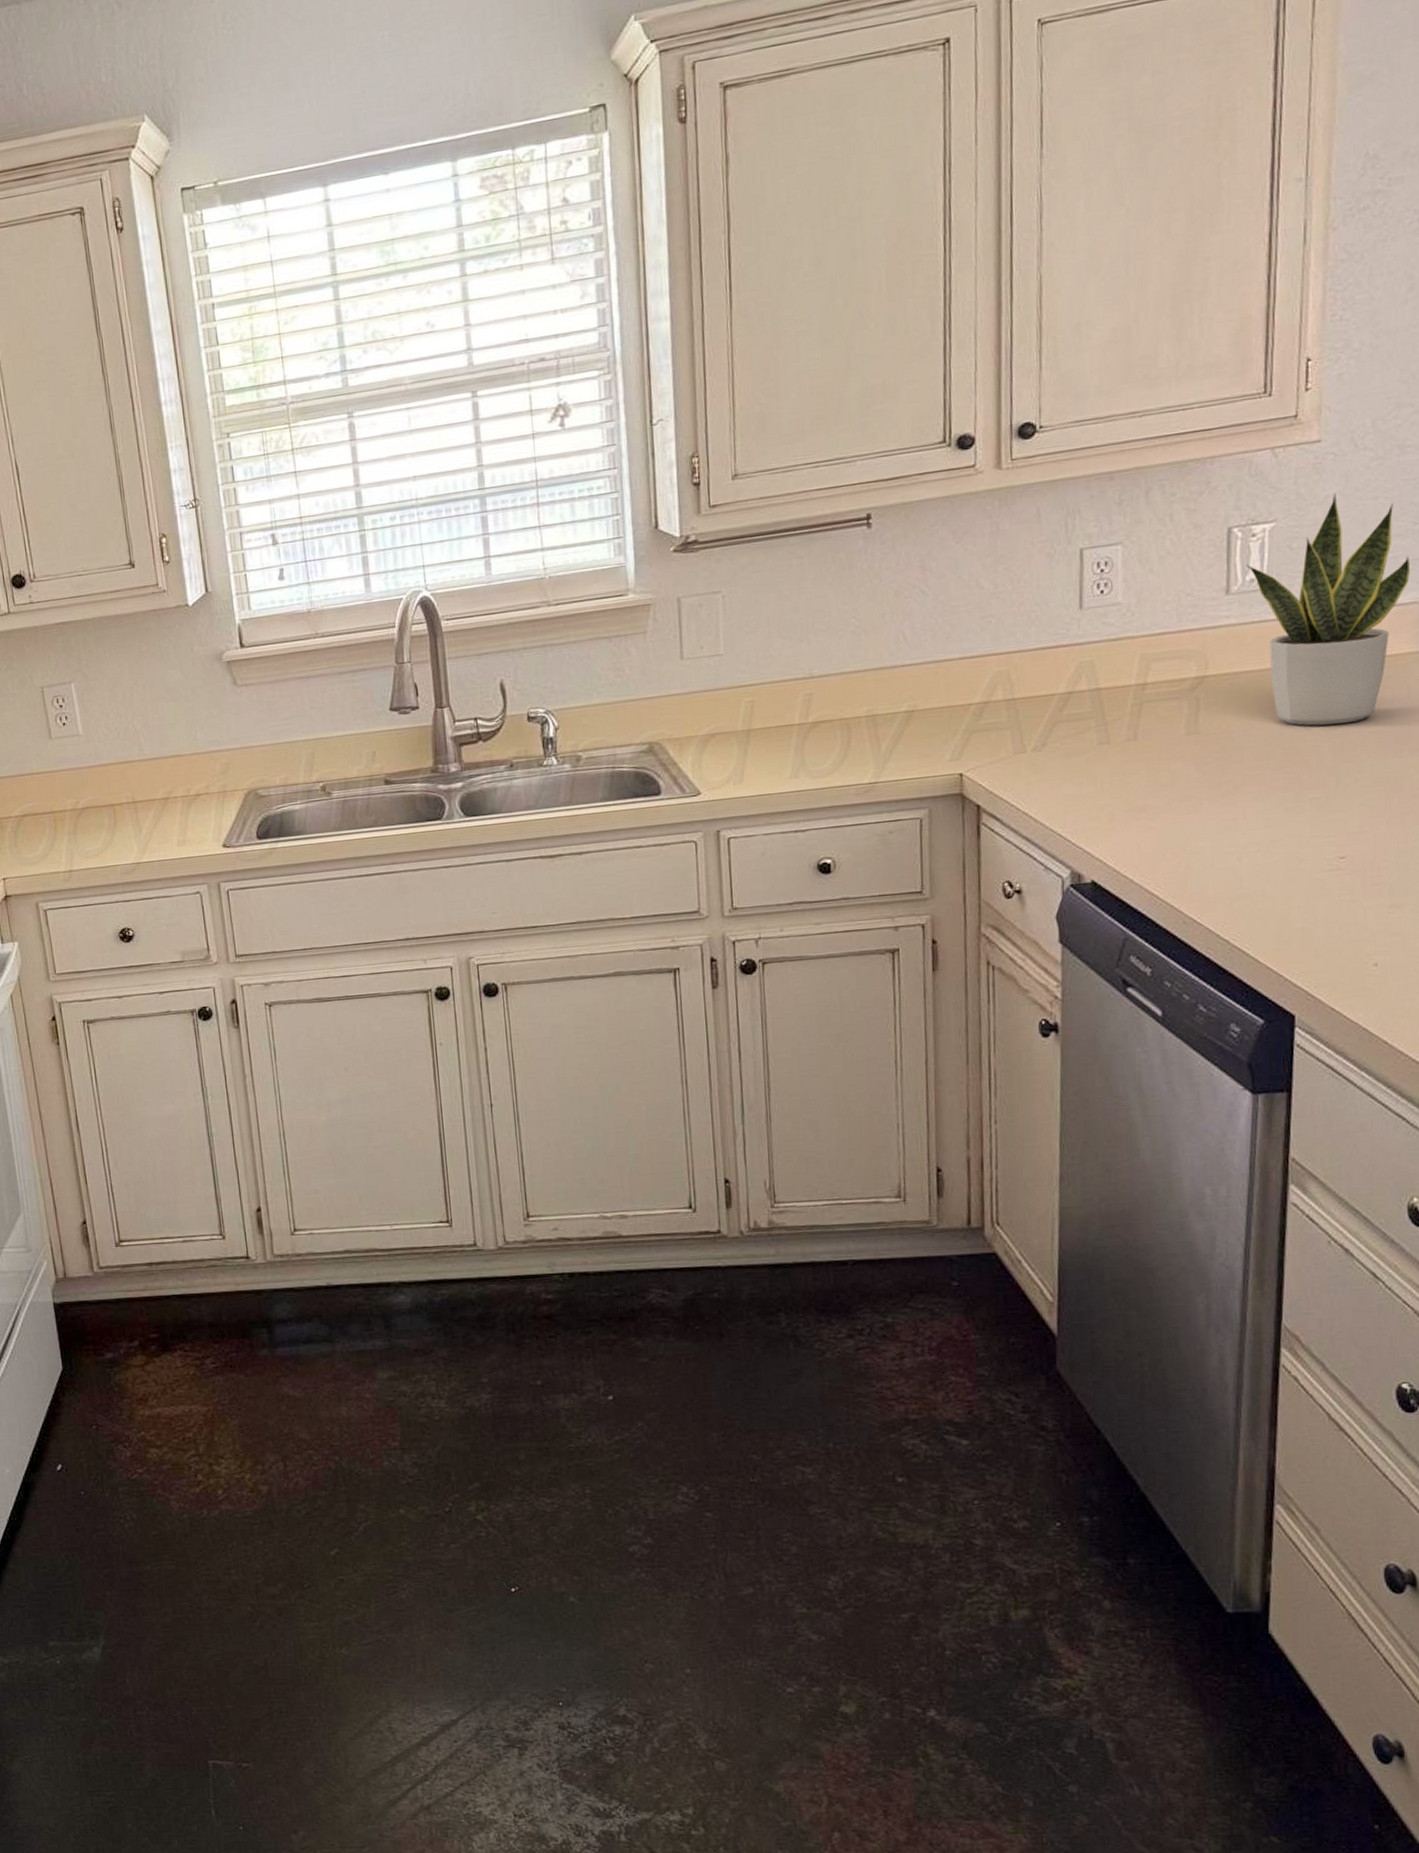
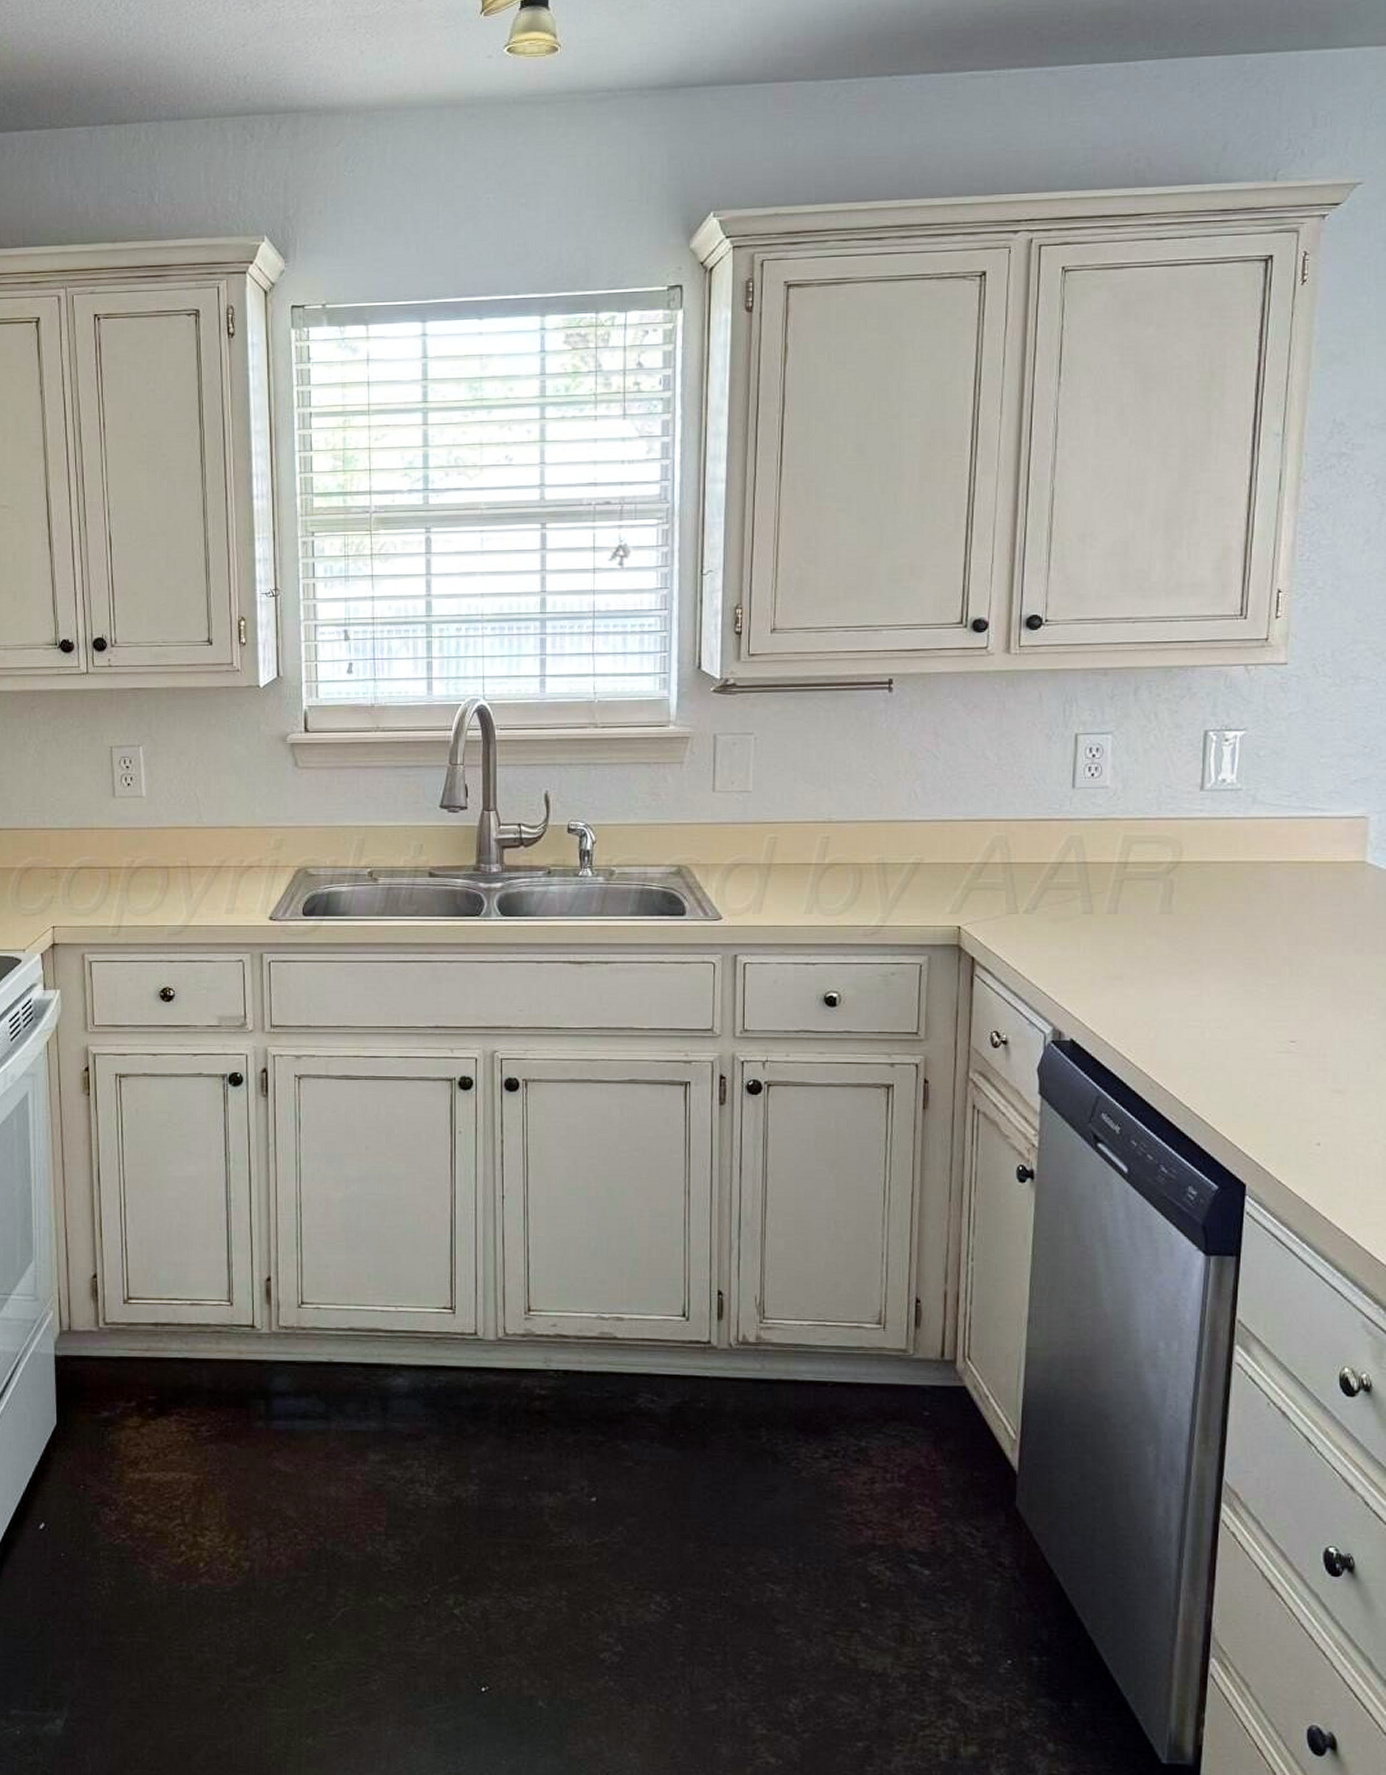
potted plant: present [1246,492,1410,726] -> none [1219,710,1359,919]

